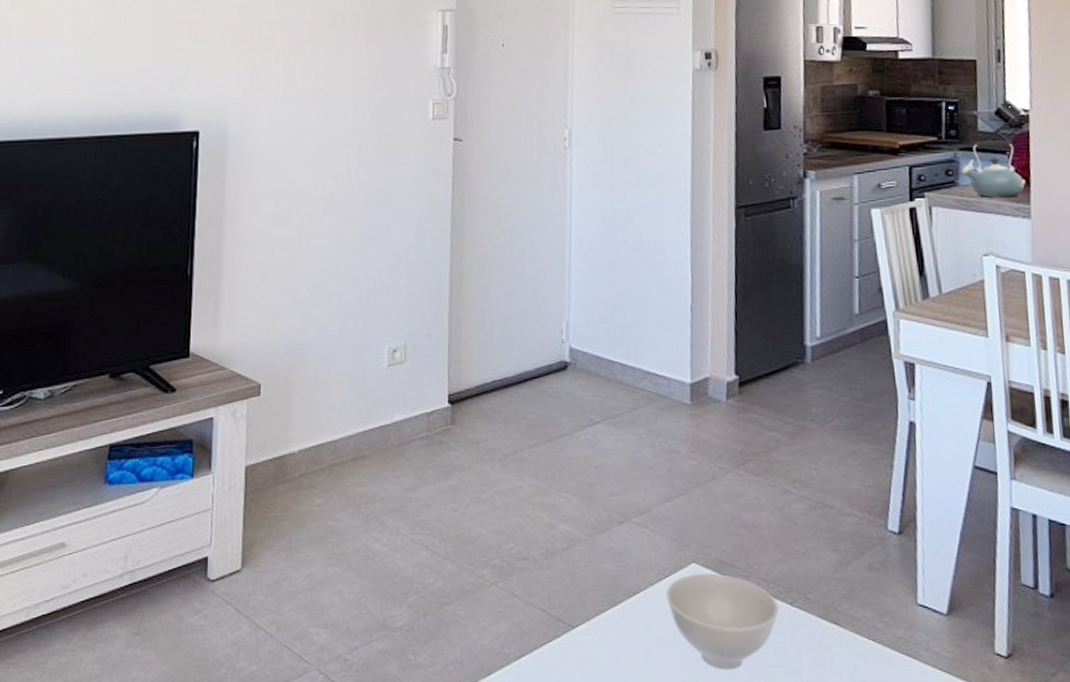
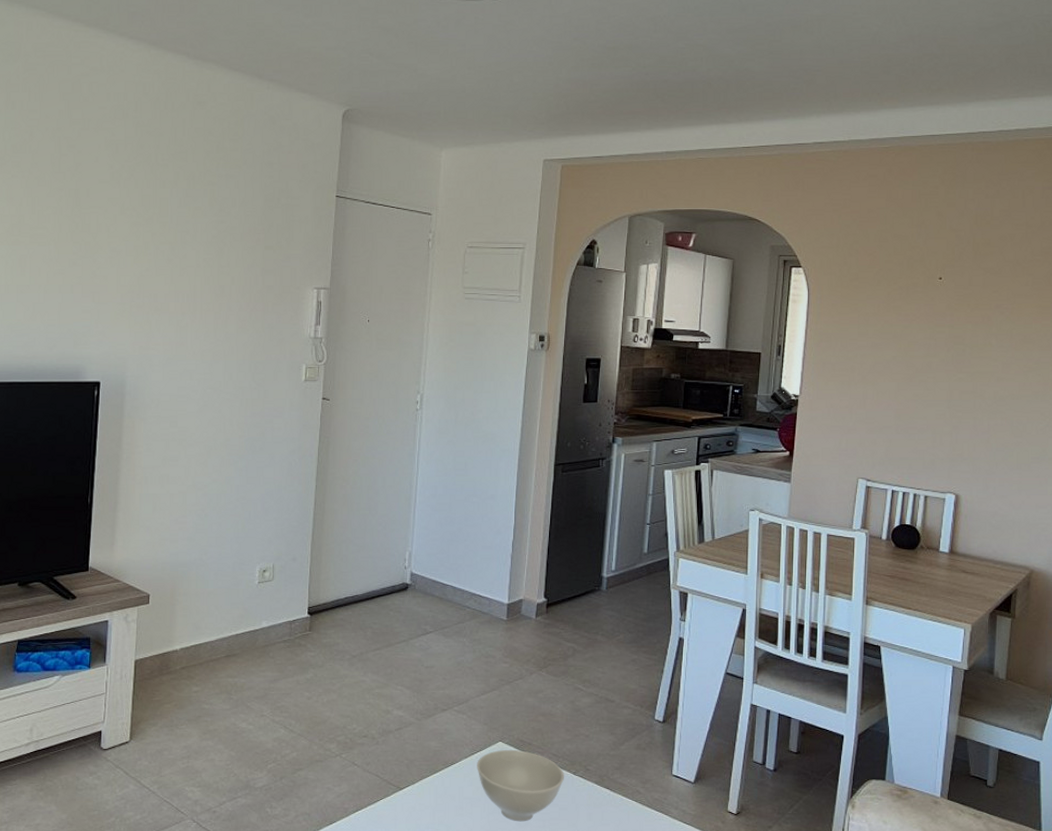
kettle: present [961,140,1024,198] -> none [740,419,788,466]

